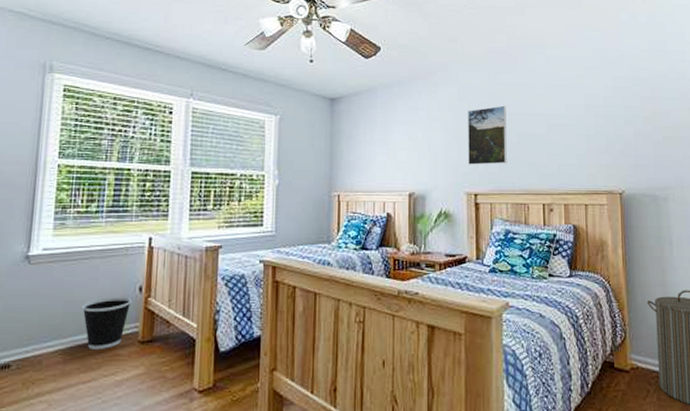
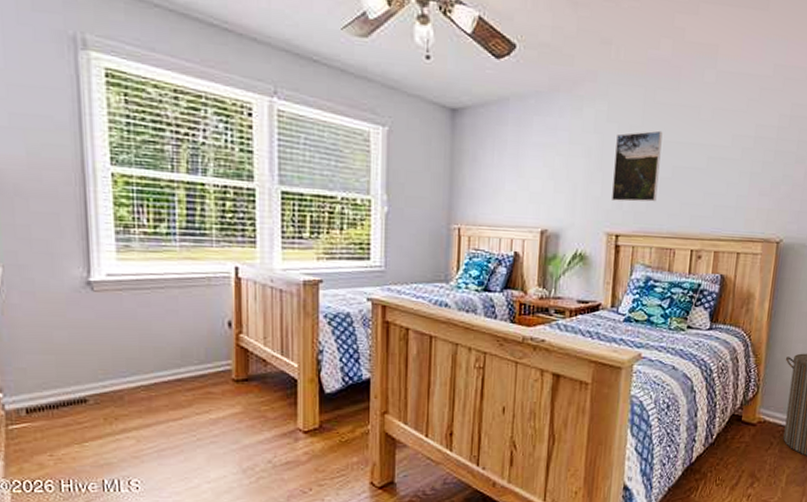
wastebasket: present [82,297,132,349] -> none [163,332,220,387]

